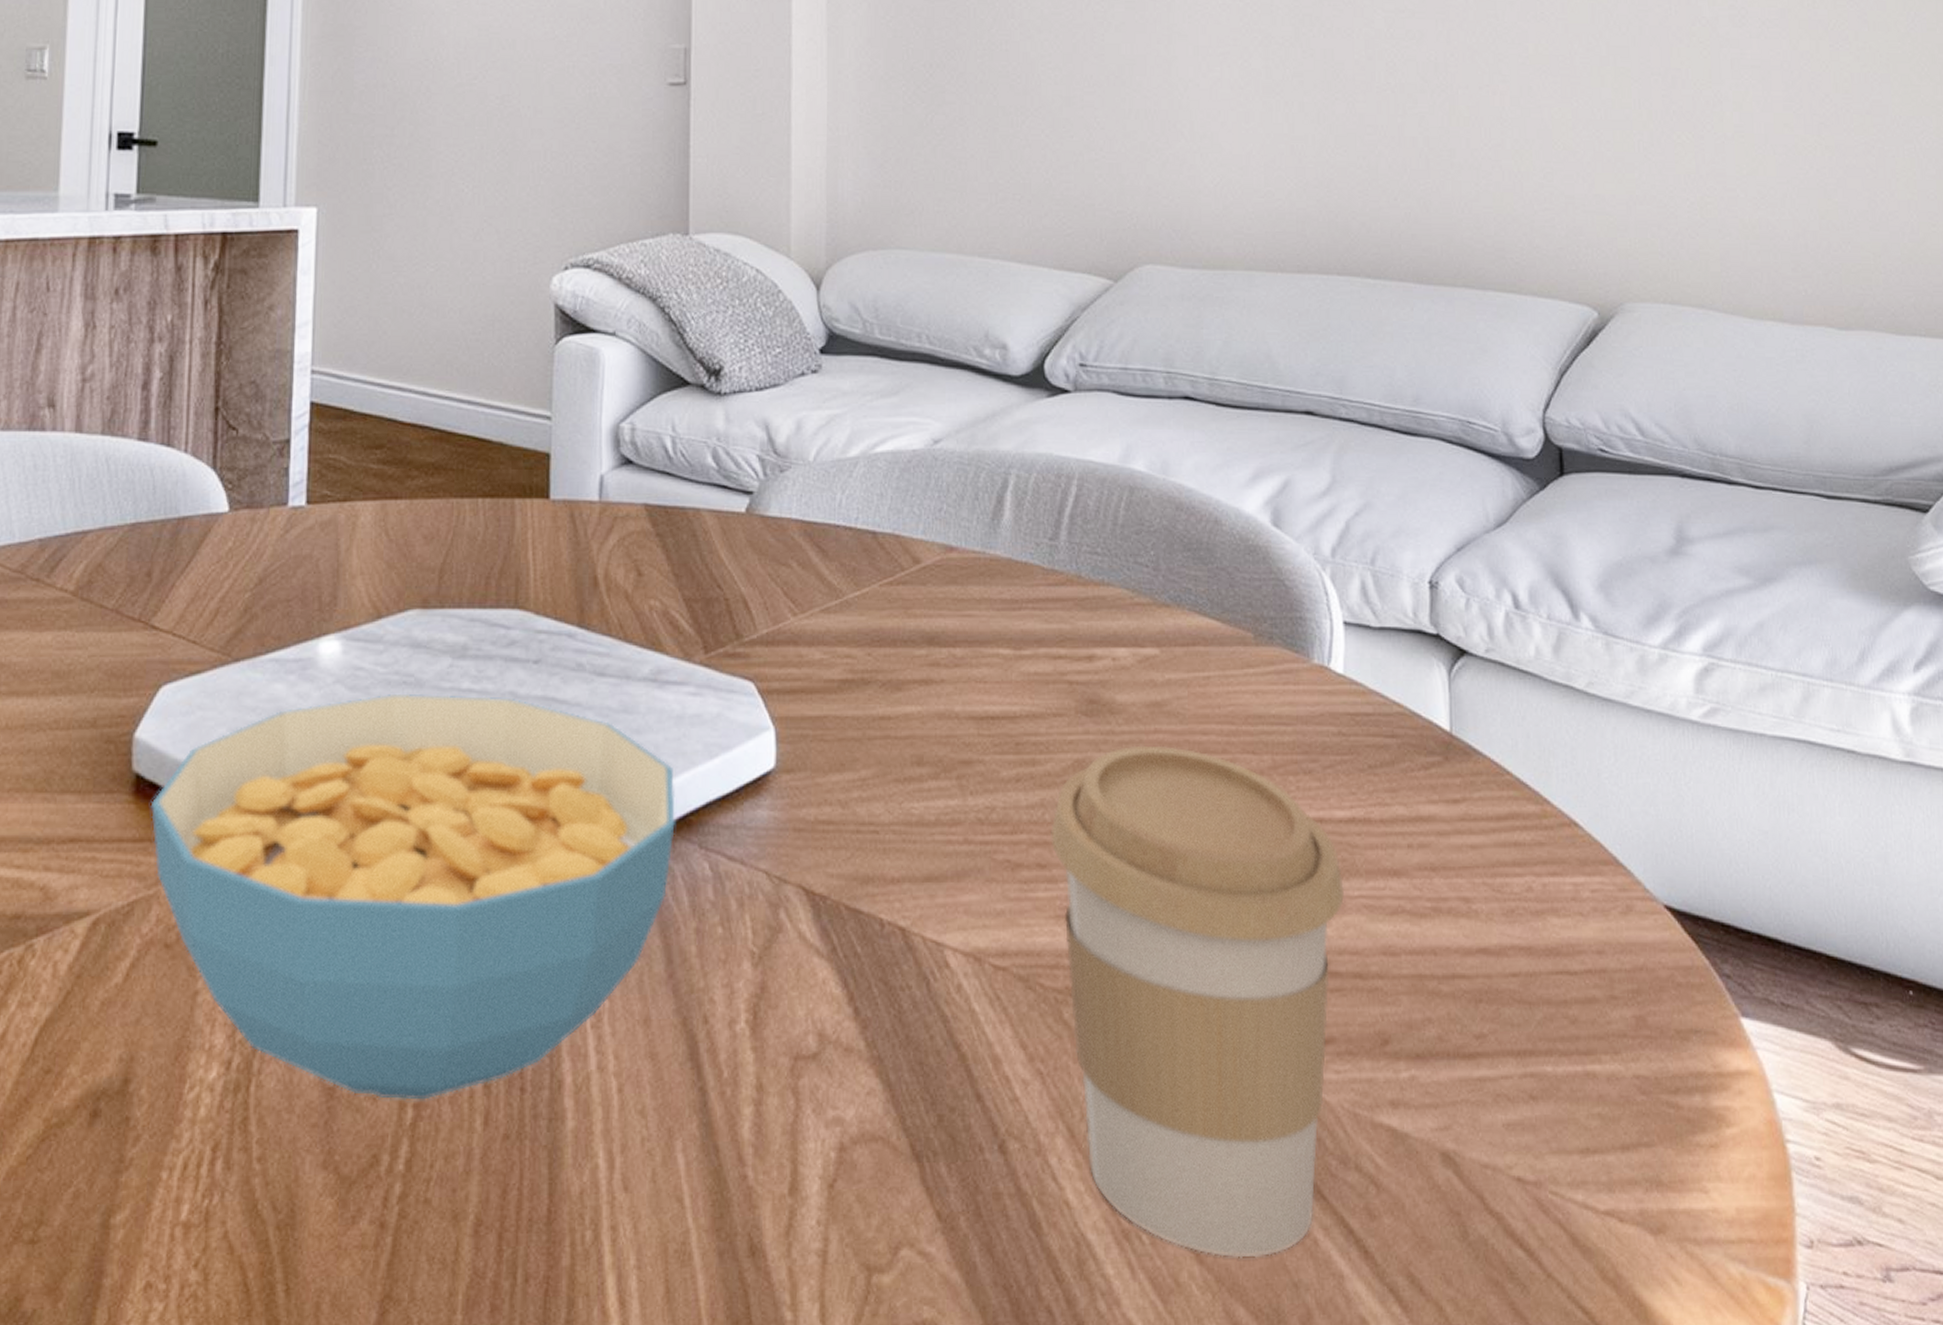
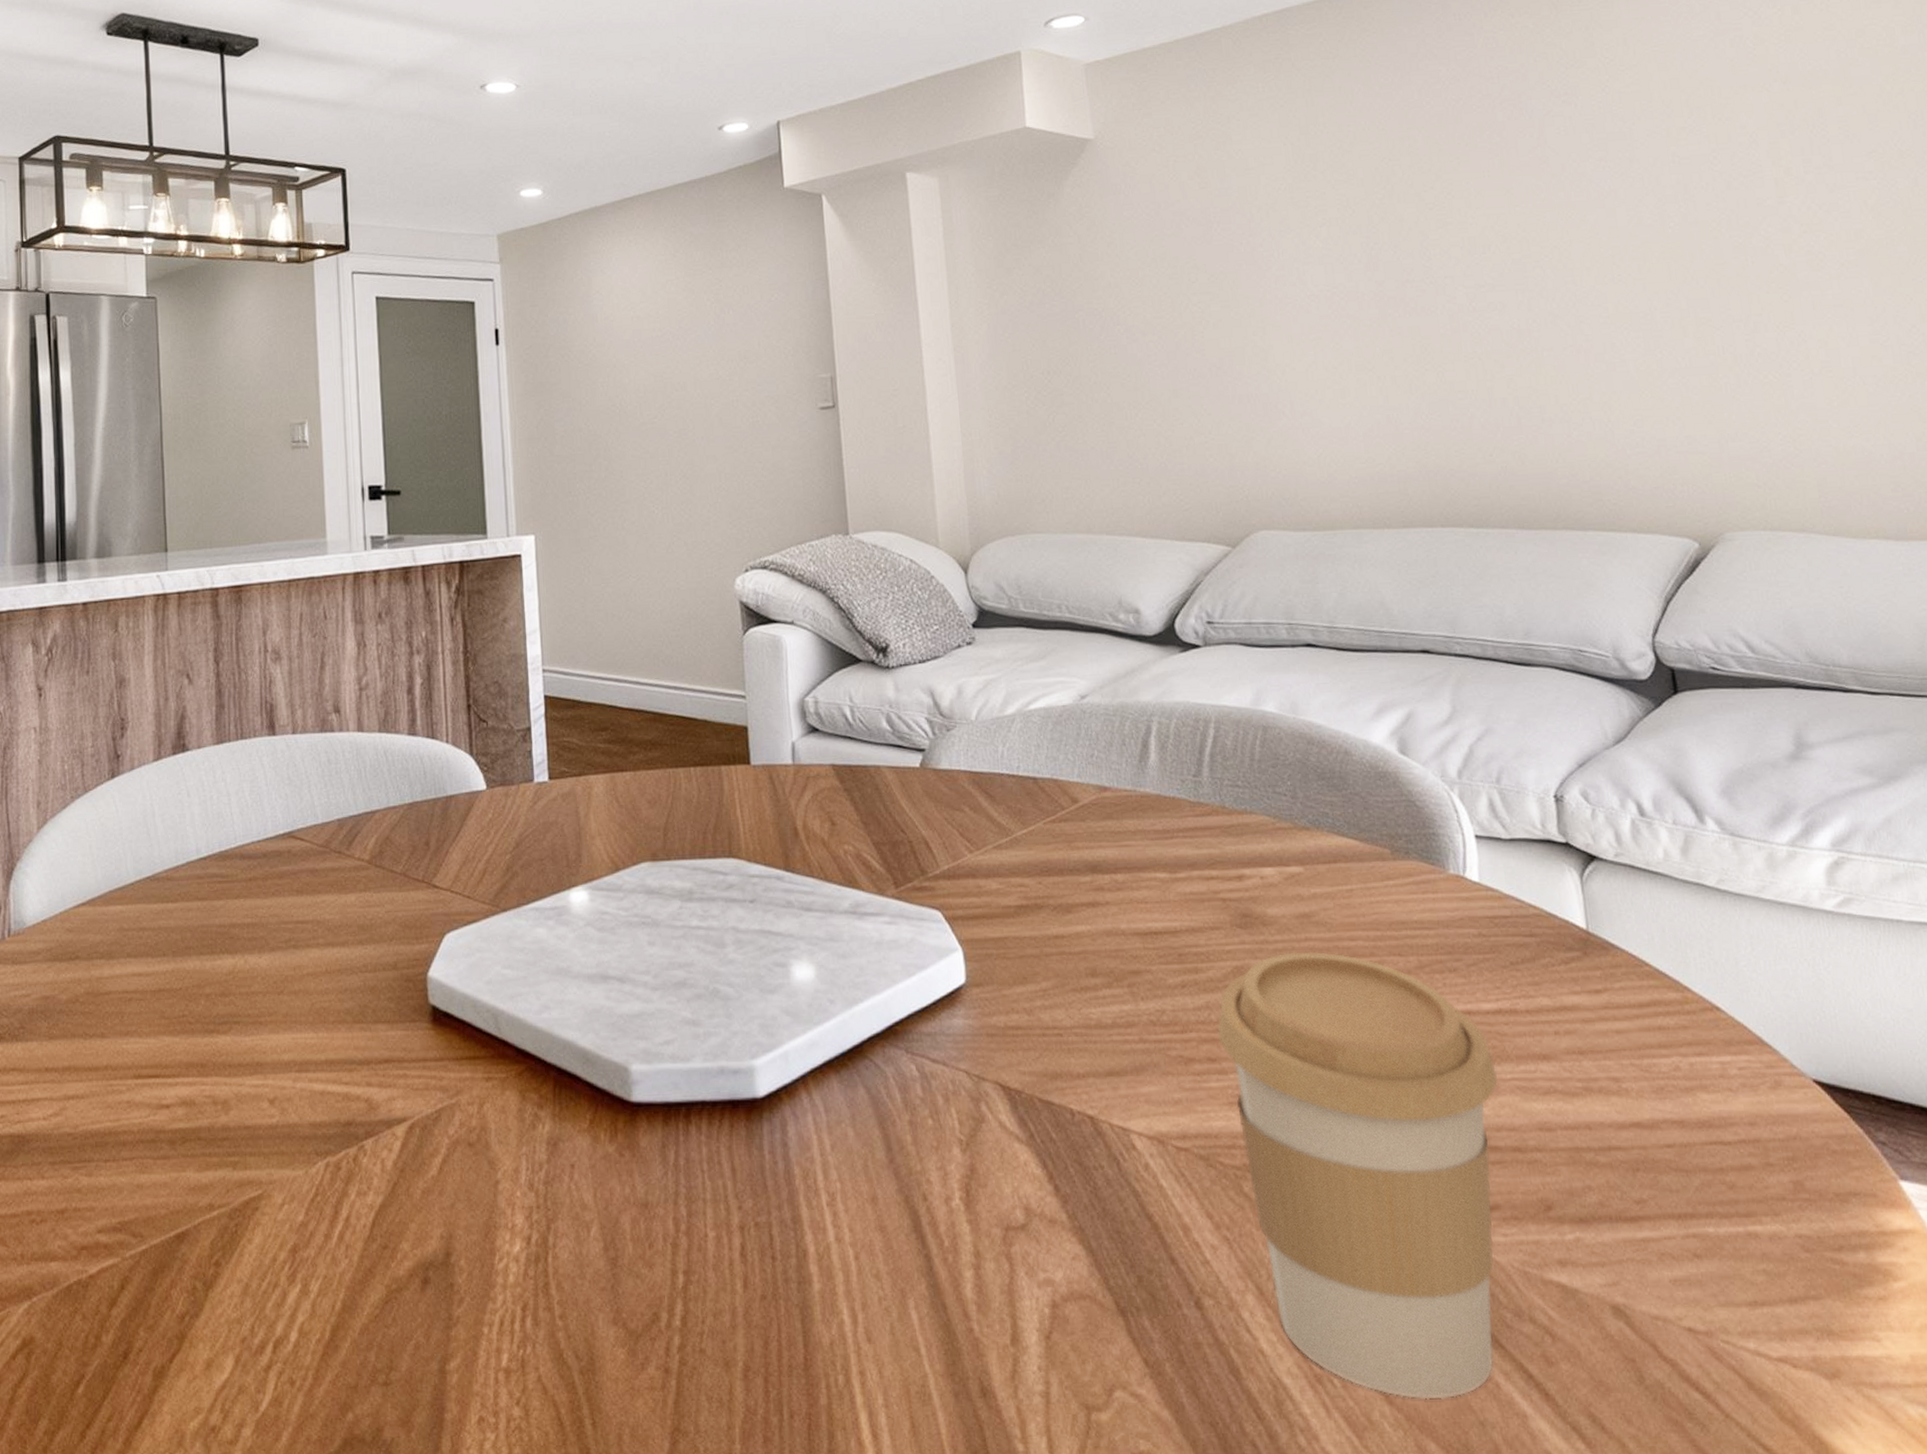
cereal bowl: present [150,693,676,1100] -> none [446,931,884,1268]

